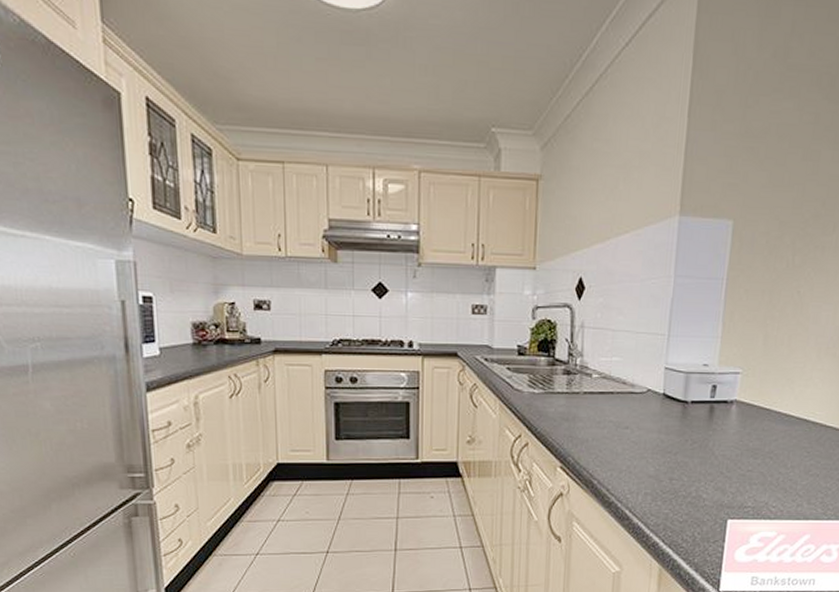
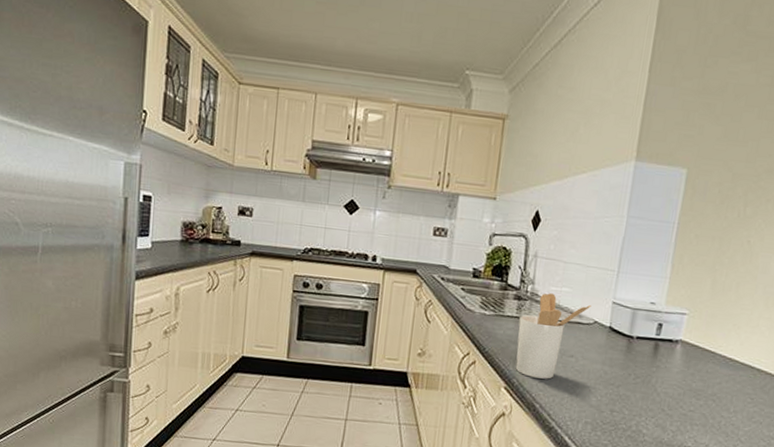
utensil holder: none [570,364,644,454] -> present [515,293,592,379]

